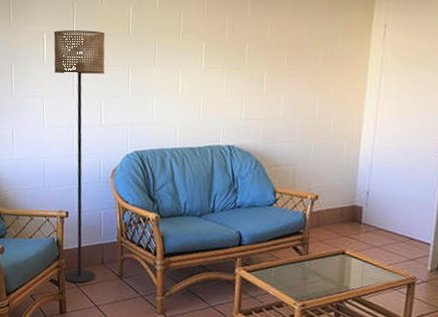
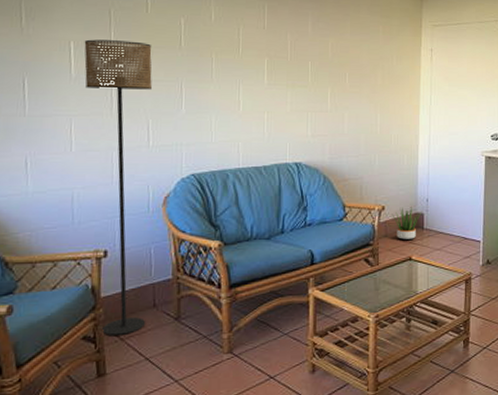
potted plant: none [326,197,362,234] -> present [392,206,423,241]

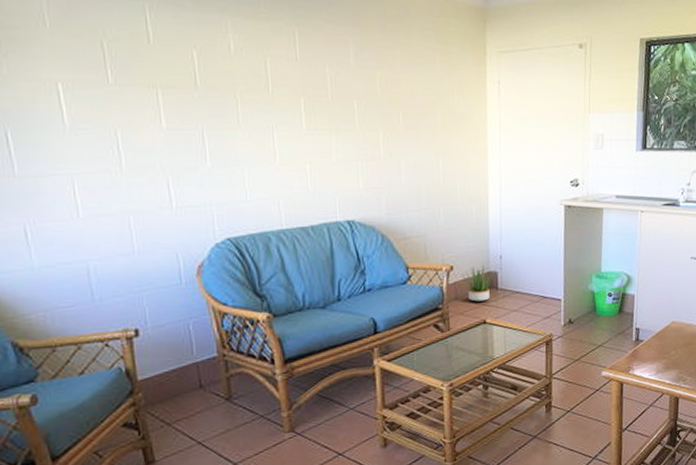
floor lamp: present [84,39,152,335] -> none [75,79,192,421]

